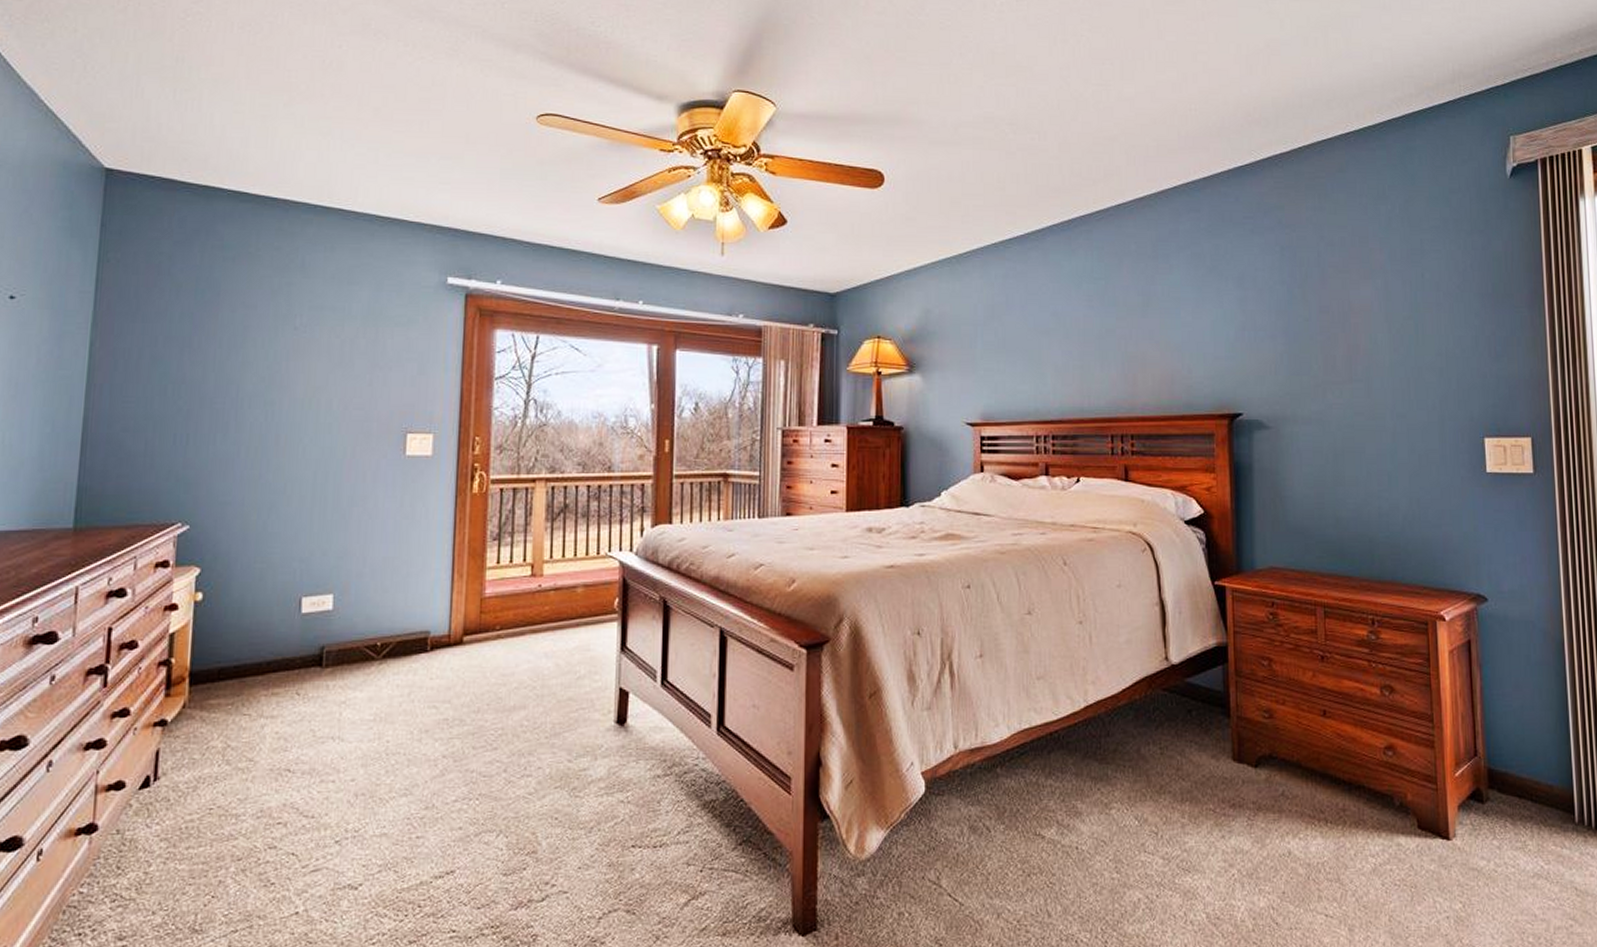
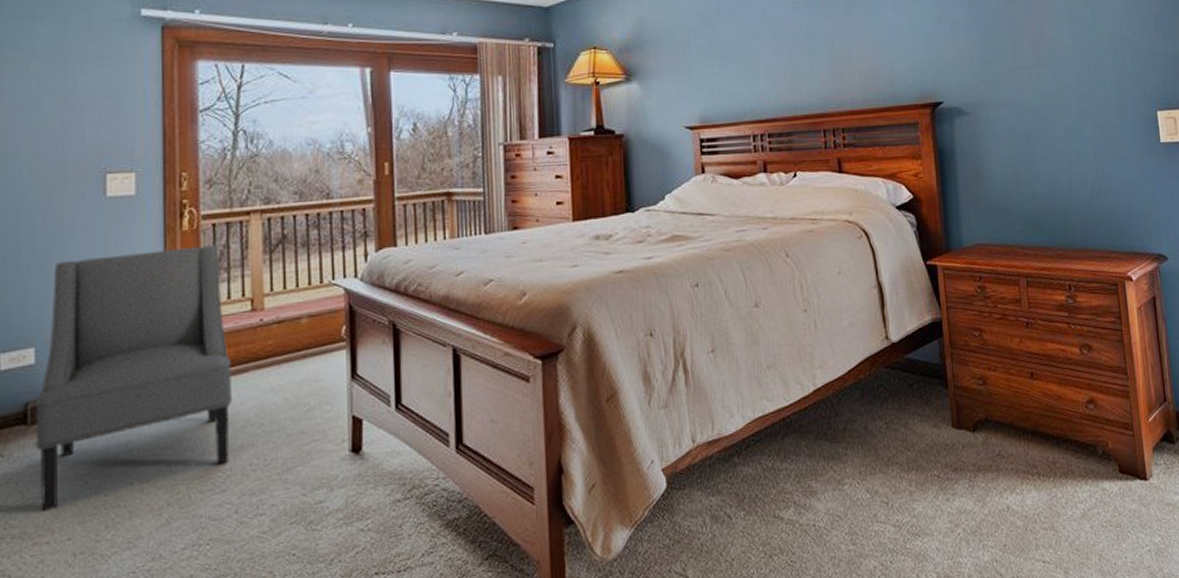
chair: none [328,509,509,751] -> present [35,245,233,512]

